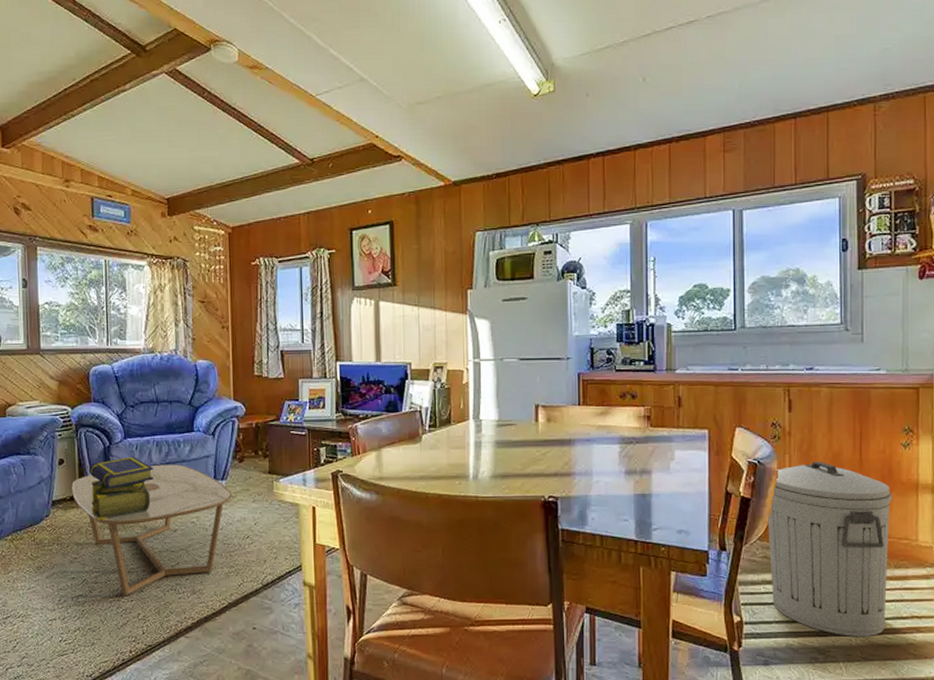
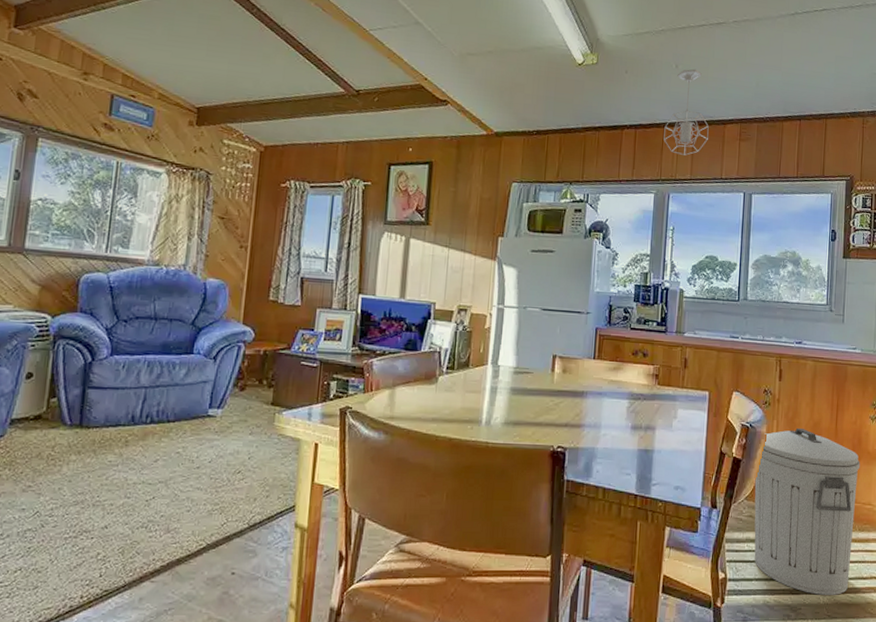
coffee table: present [71,464,233,596] -> none [37,386,229,533]
stack of books: present [89,456,153,521] -> none [59,375,140,445]
pendant light: none [635,79,687,178] -> present [663,69,709,156]

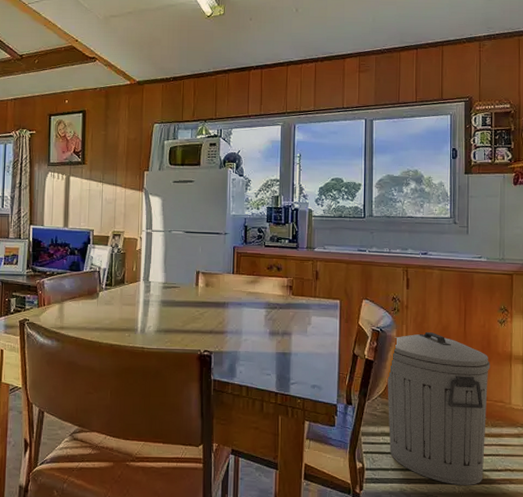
pendant light: present [663,69,709,156] -> none [288,11,329,89]

